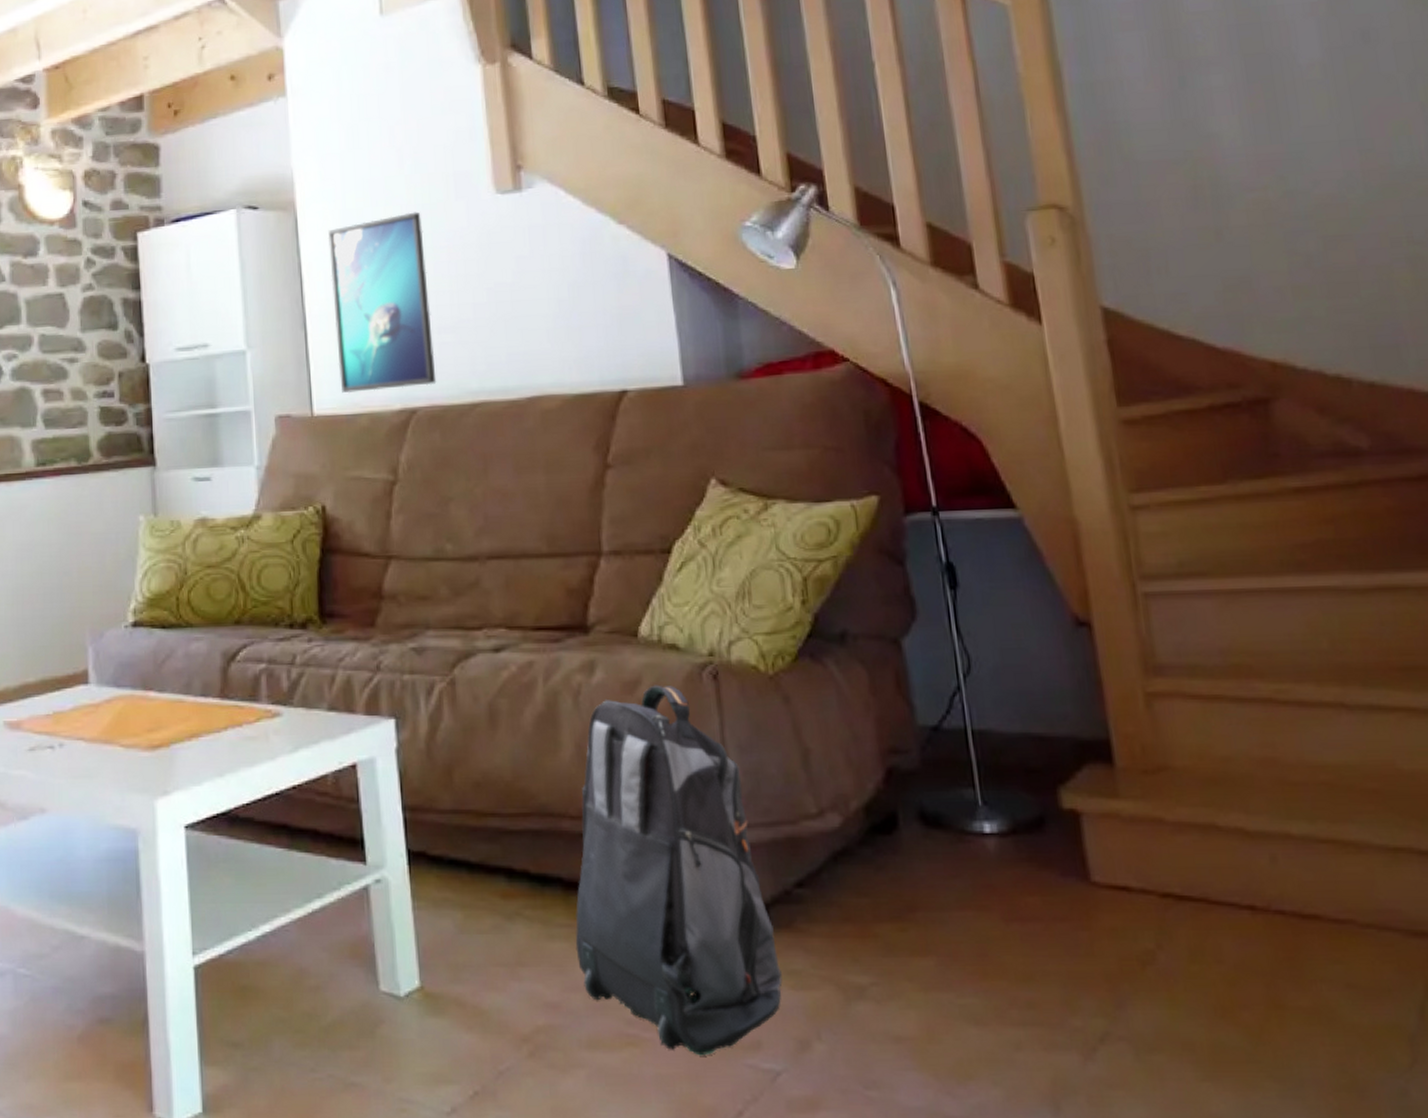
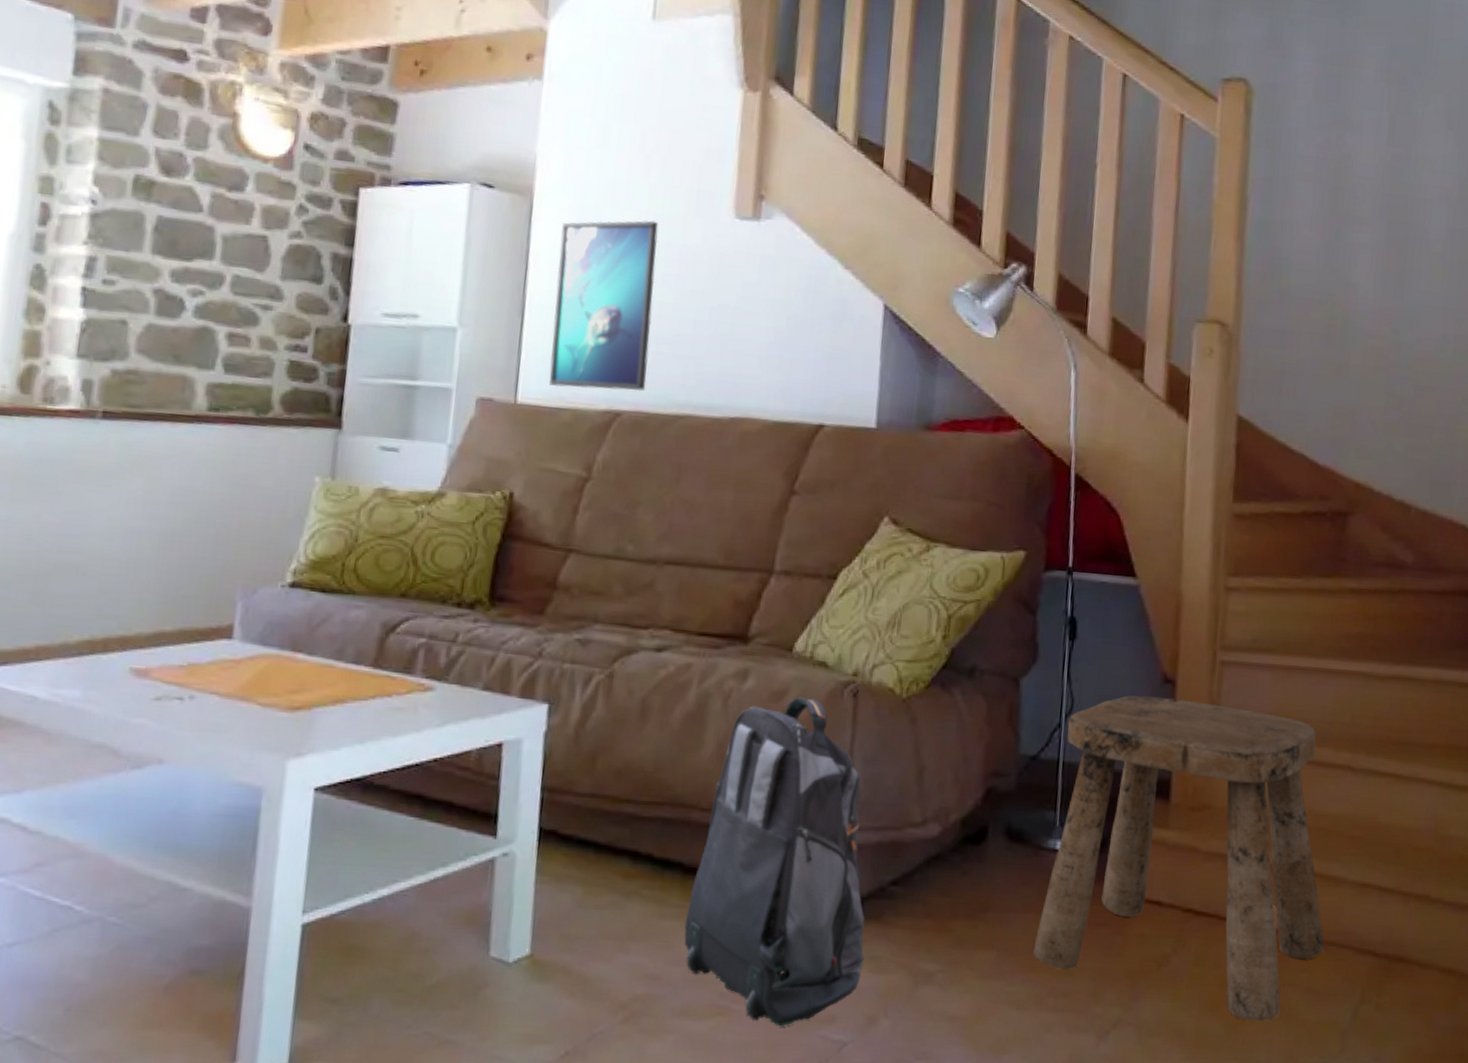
stool: none [967,643,1361,1028] -> present [1033,695,1325,1021]

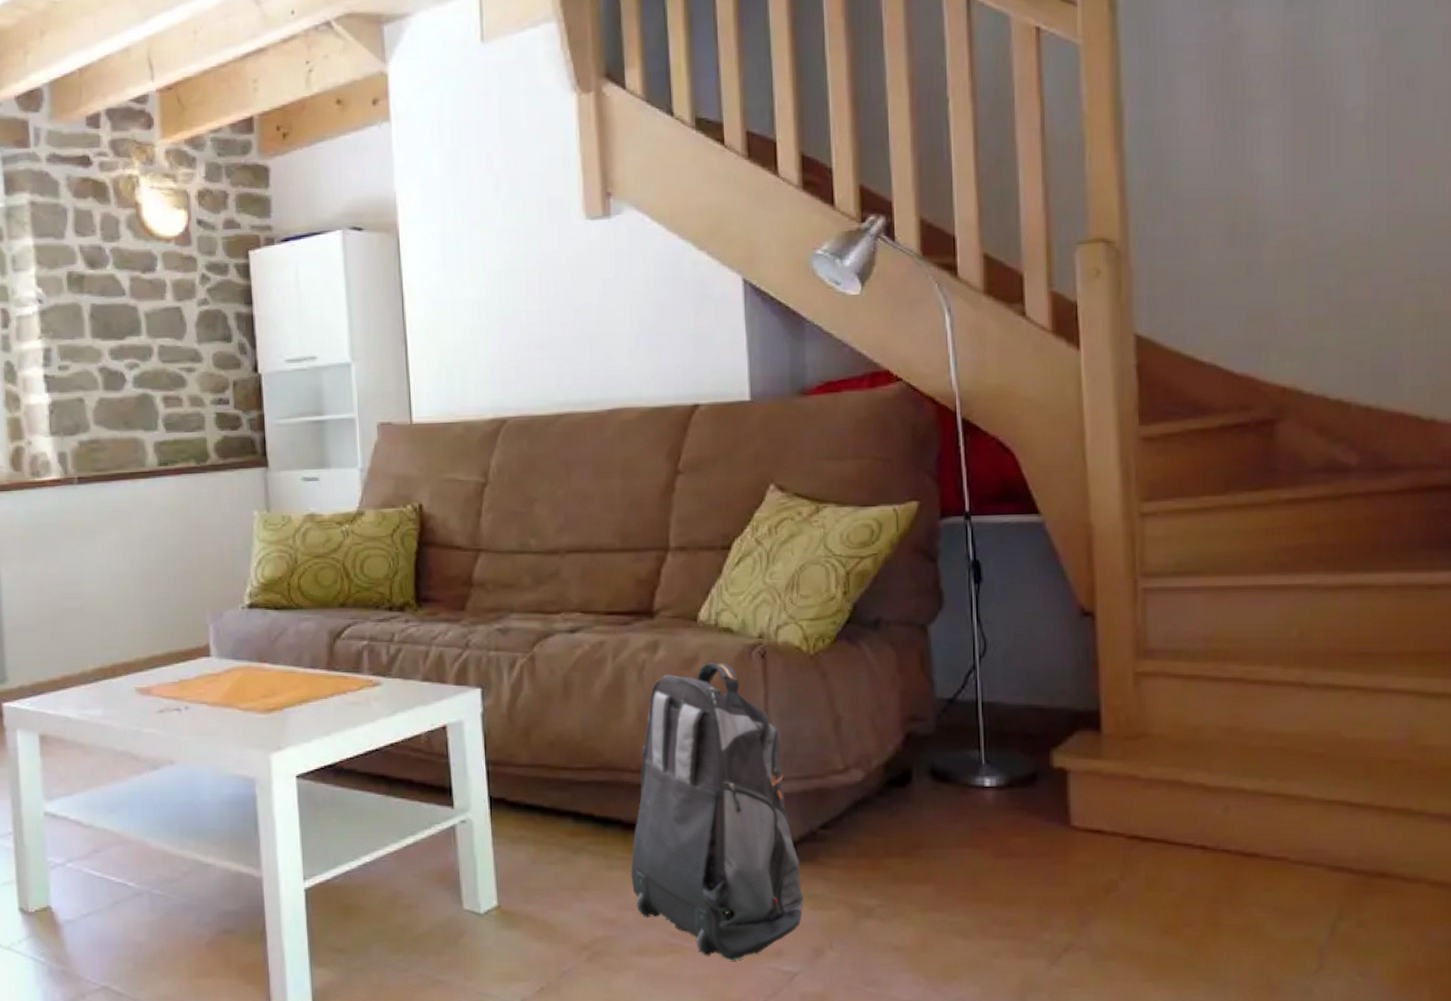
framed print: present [549,220,659,392] -> none [427,235,526,404]
stool: present [1033,695,1325,1021] -> none [972,630,1291,941]

